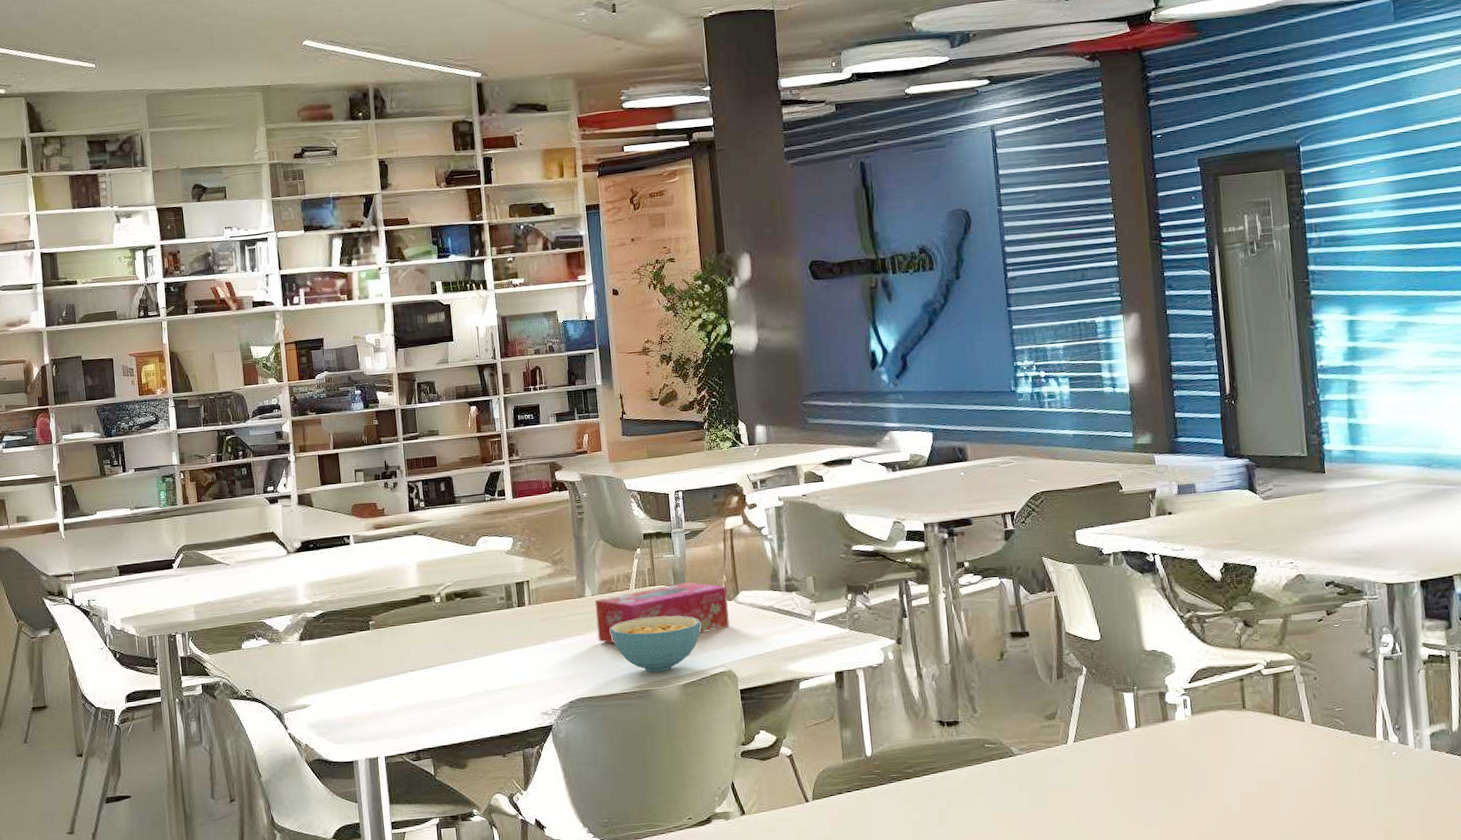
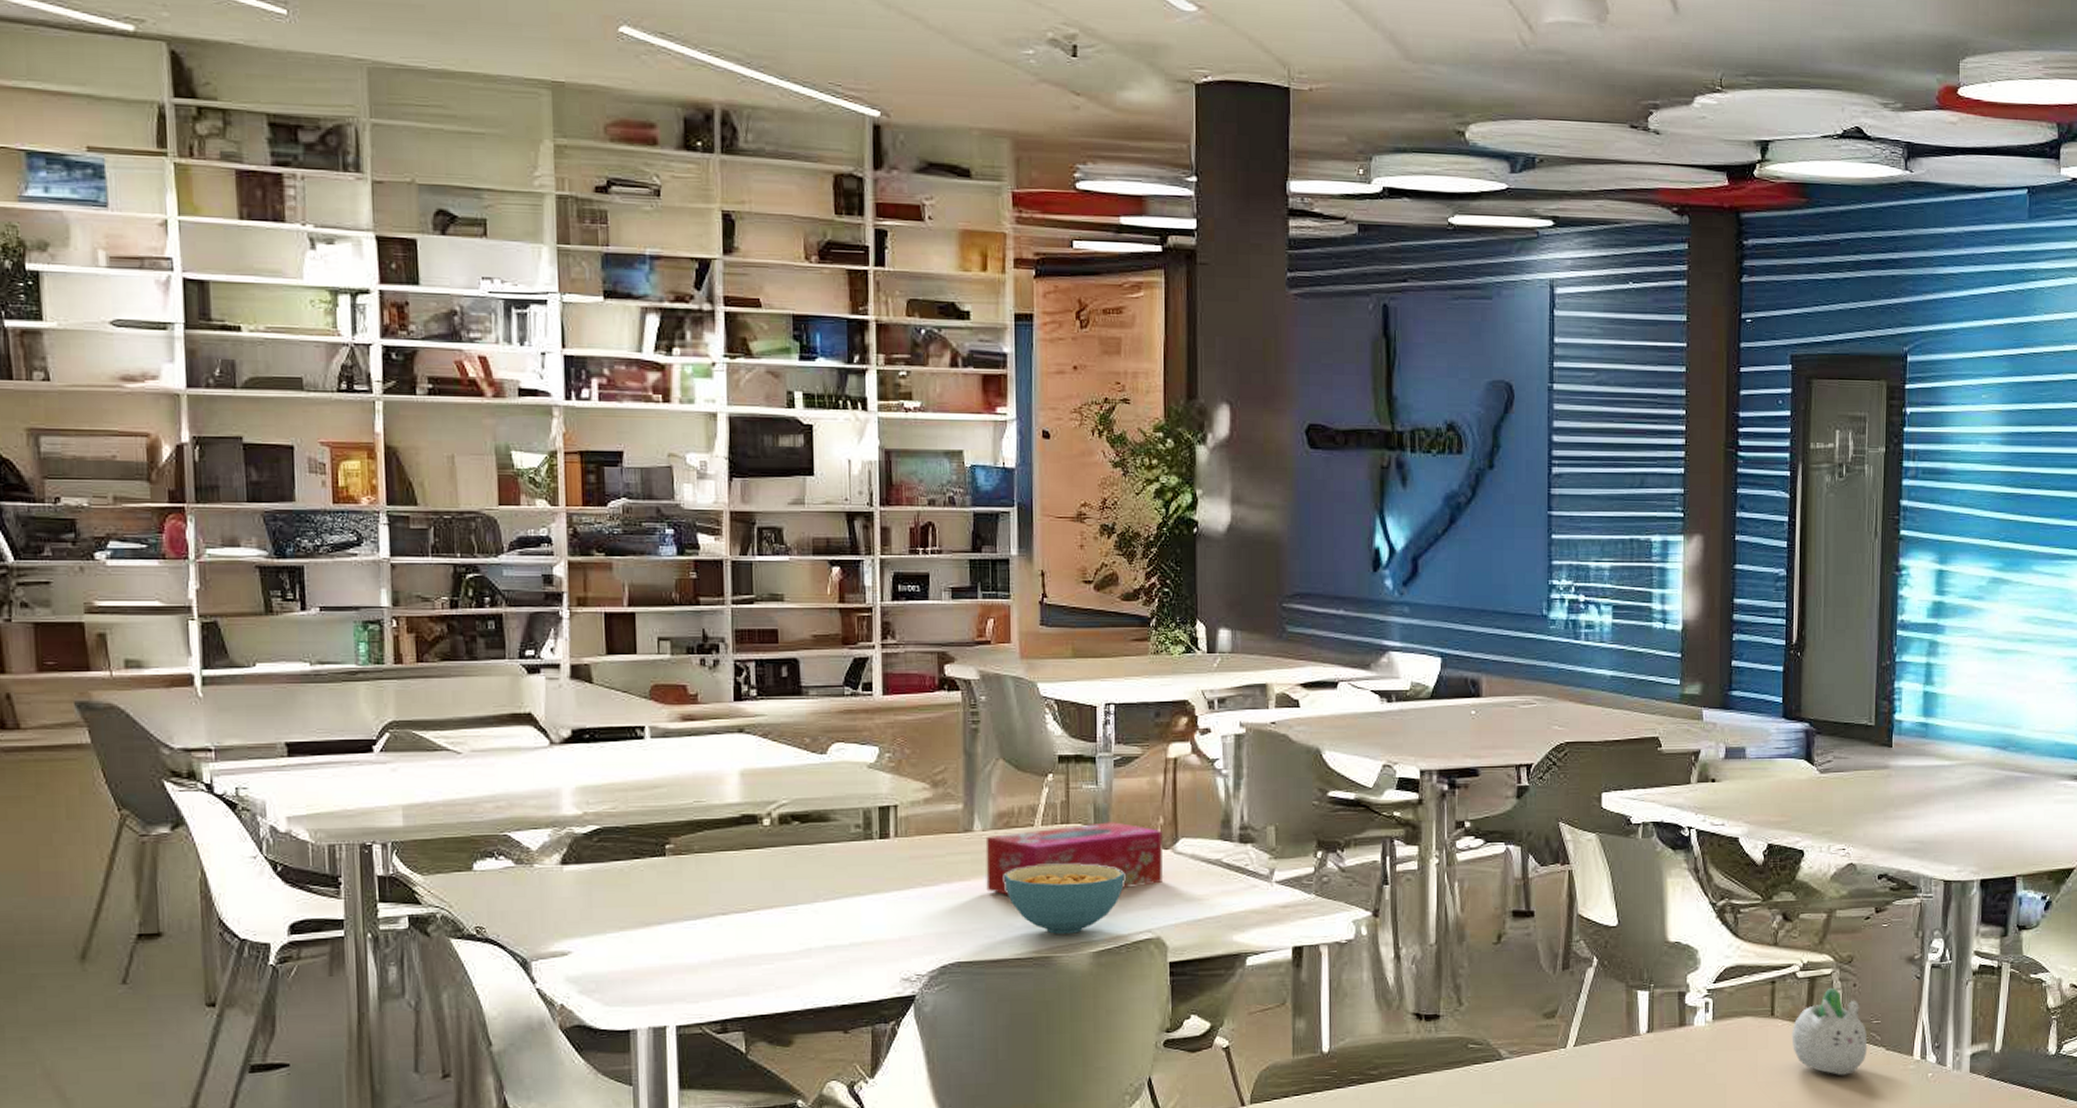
succulent planter: none [1263,681,1334,758] -> present [1791,987,1868,1076]

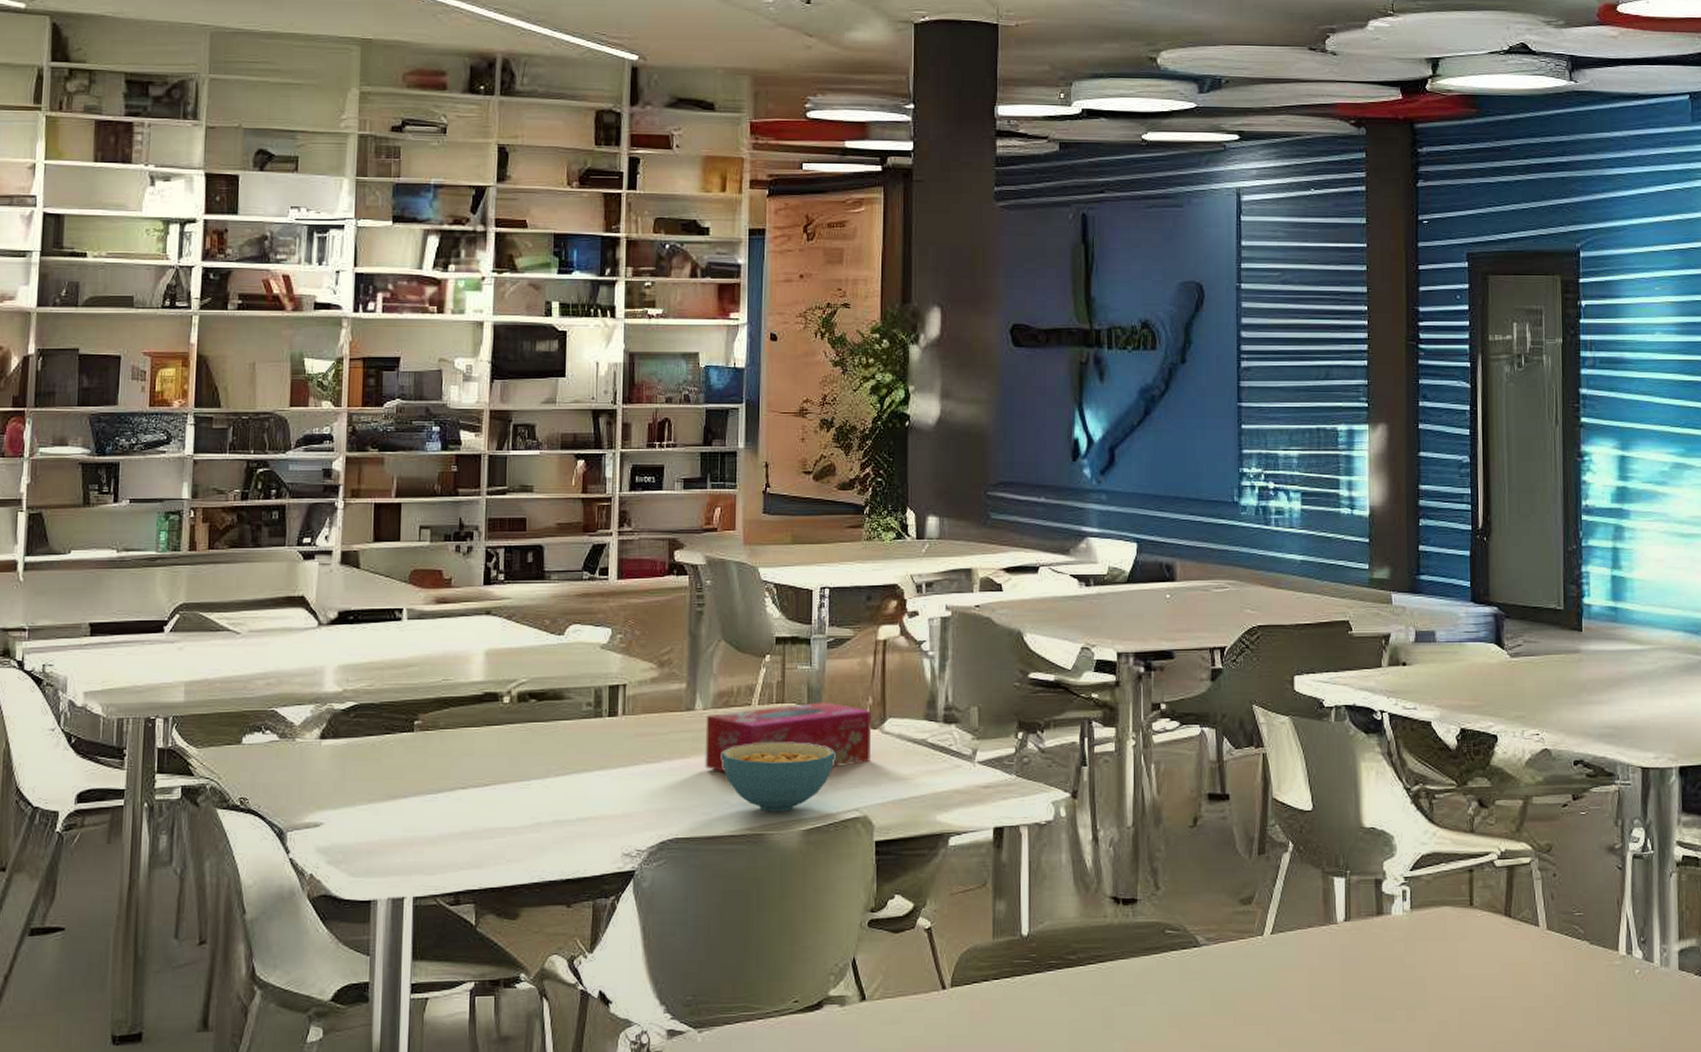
succulent planter: present [1791,987,1868,1076] -> none [1491,877,1571,971]

